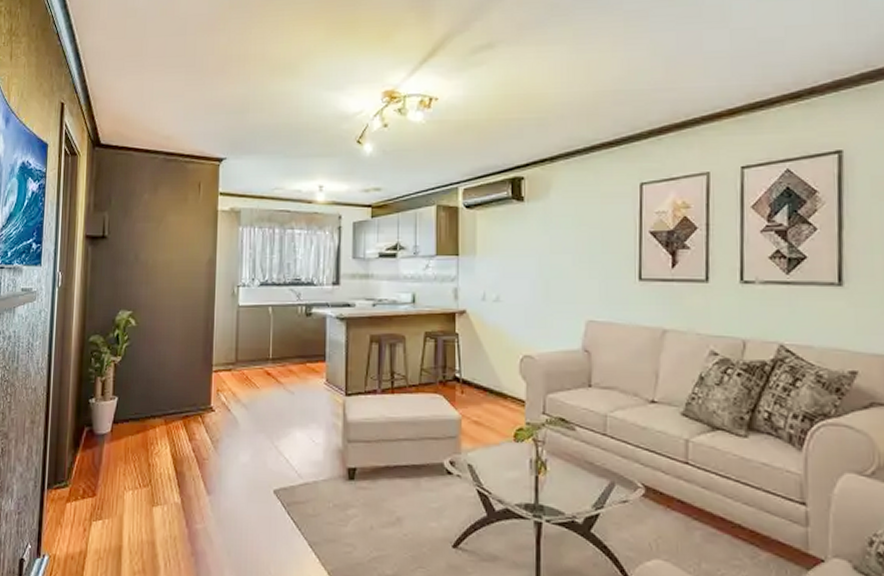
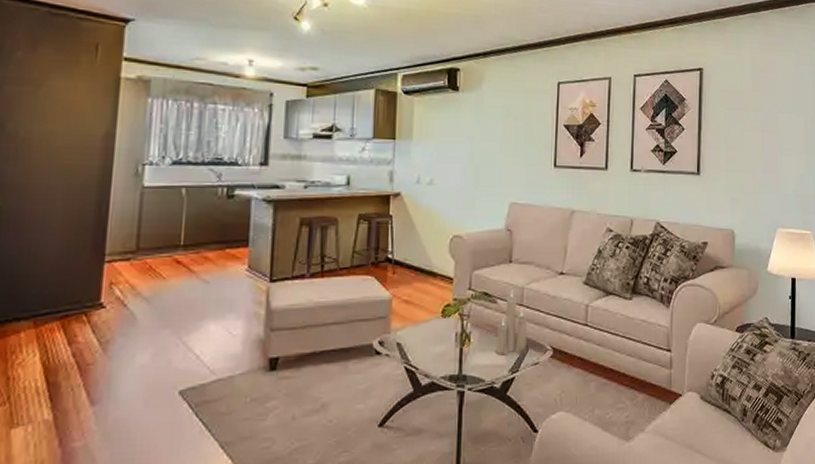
candle: none [575,417,613,490] -> present [495,290,528,356]

